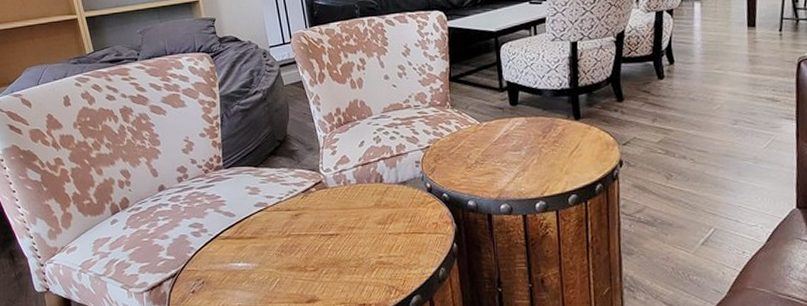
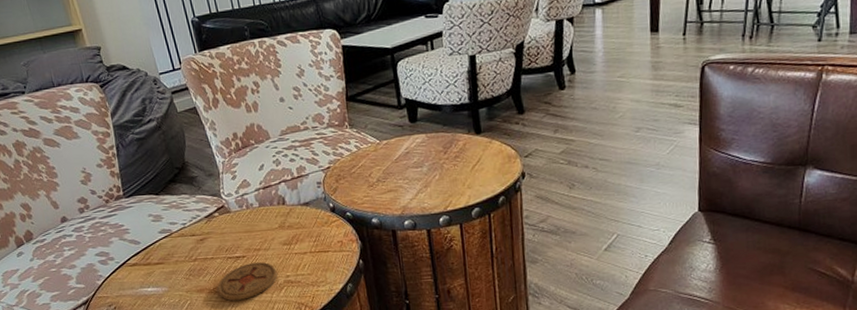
coaster: none [308,240,370,280] -> present [217,261,277,301]

